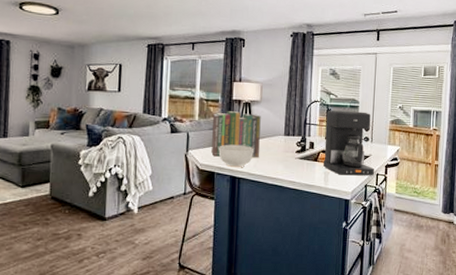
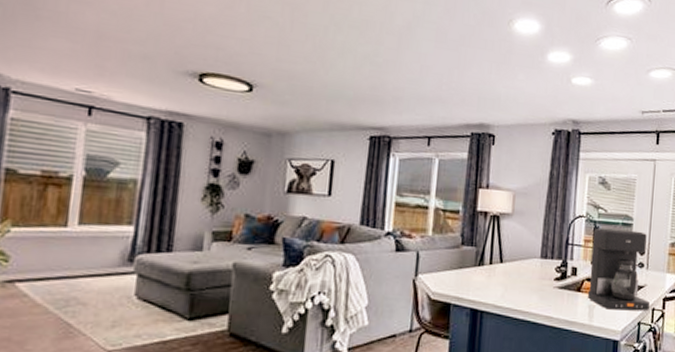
books: present [211,111,261,158] -> none [447,225,512,287]
bowl: present [218,144,254,168] -> none [456,267,502,299]

